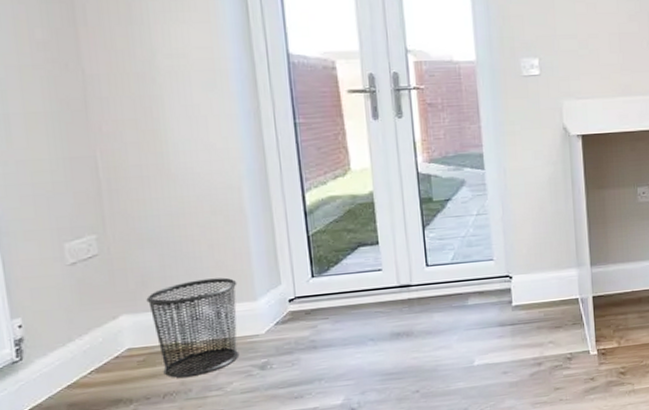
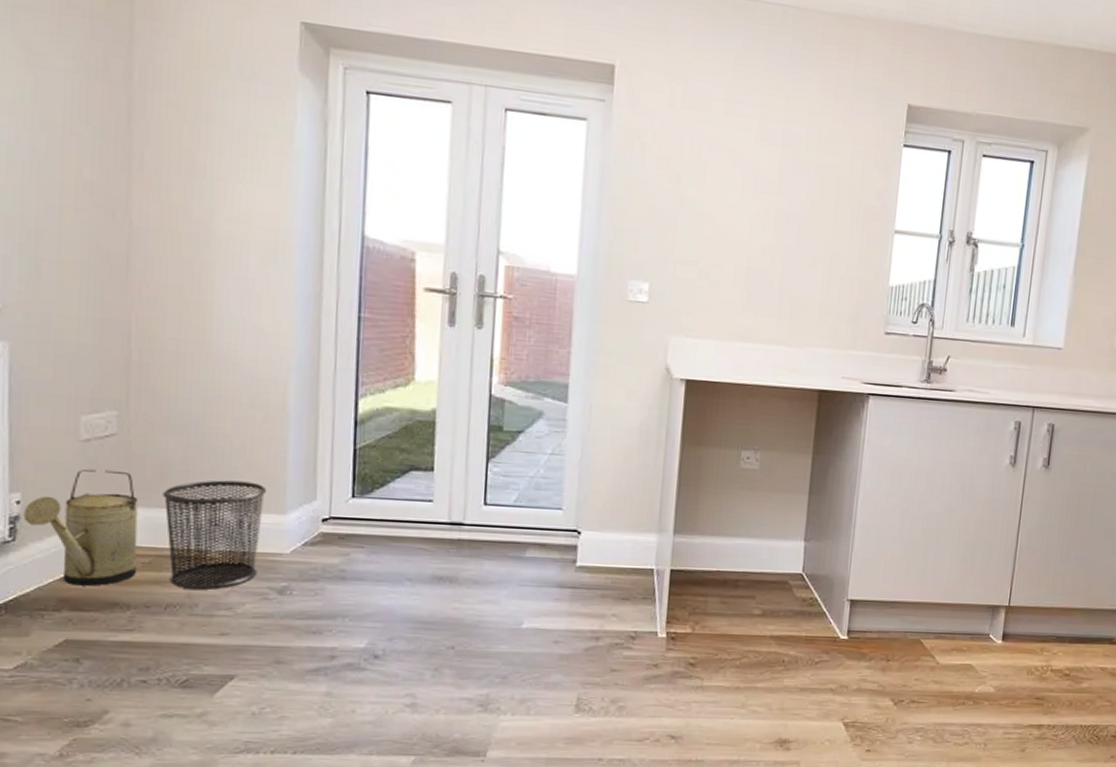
watering can: none [26,286,133,391] -> present [23,469,139,586]

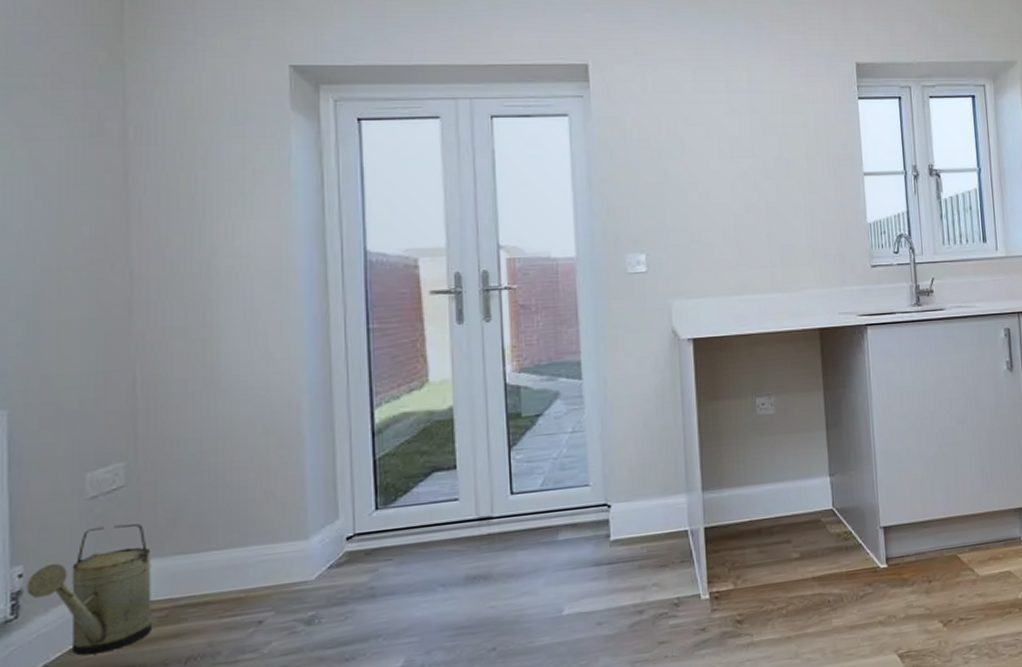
waste bin: present [162,480,267,590] -> none [177,511,287,638]

